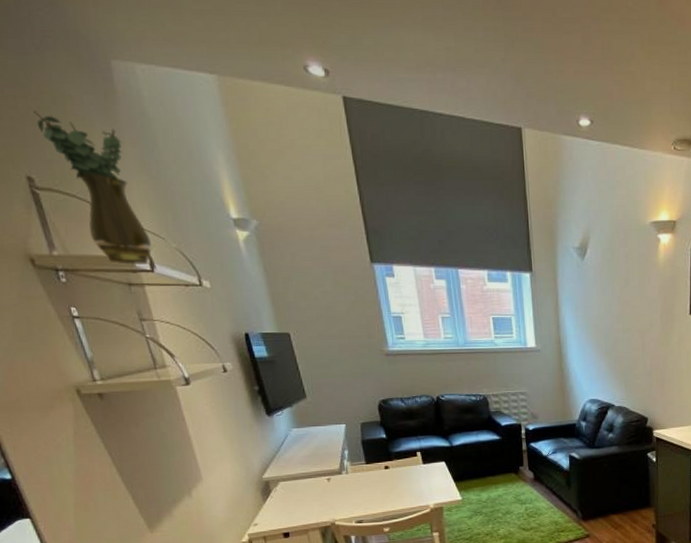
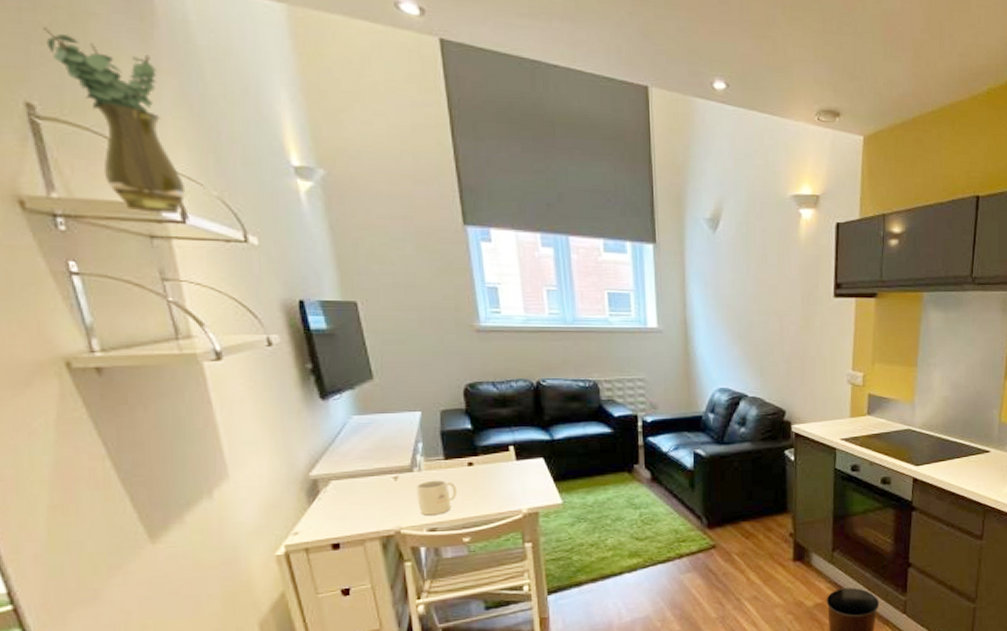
mug: none [345,481,377,510] -> present [416,480,457,515]

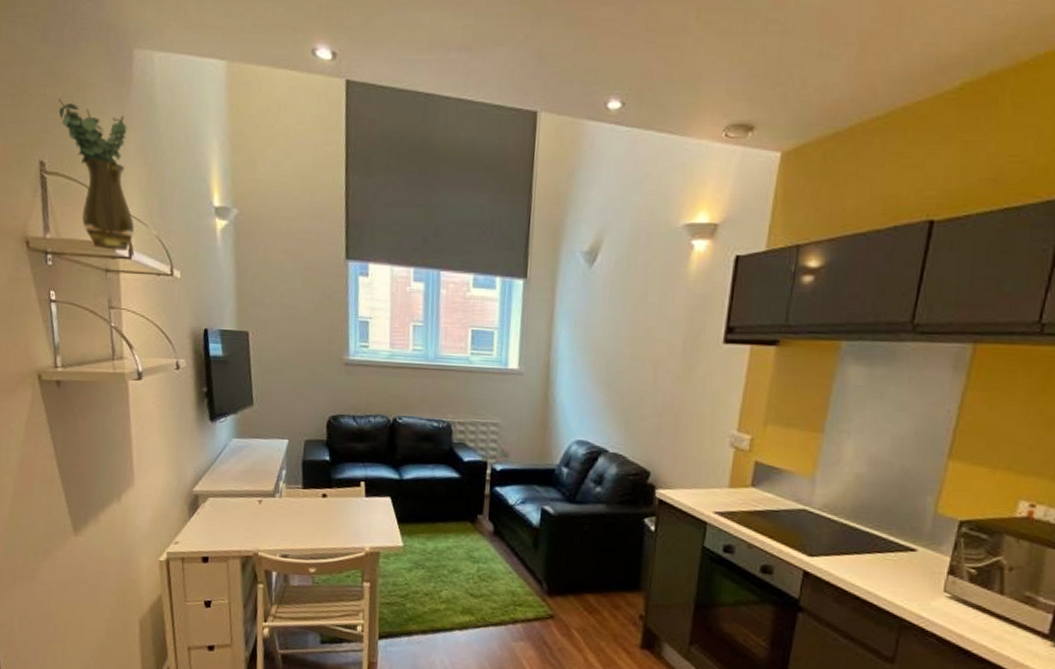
mug: present [416,480,457,515] -> none [275,507,310,542]

